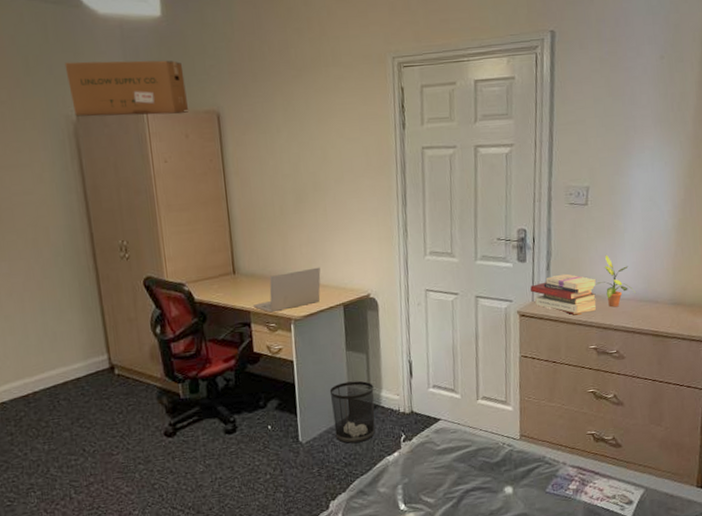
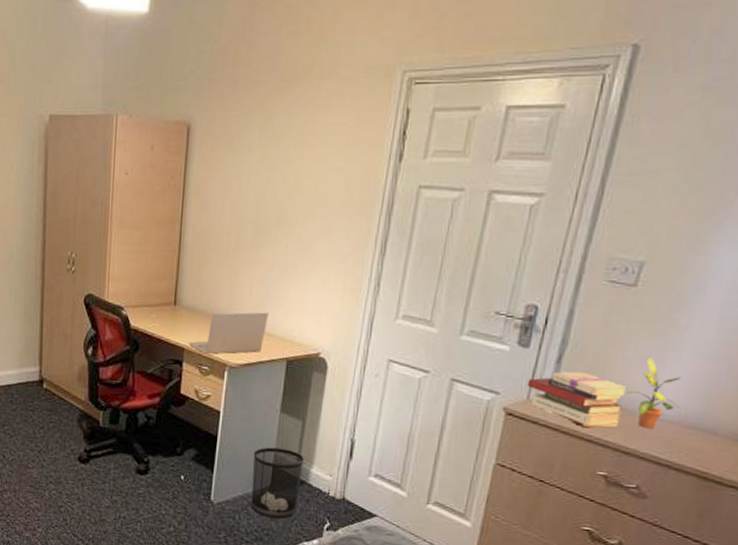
box: present [64,60,189,117] -> none [47,59,161,123]

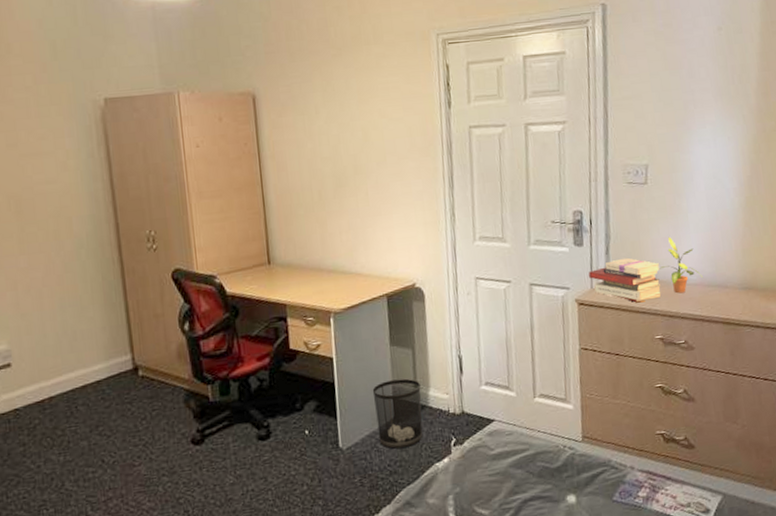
laptop: present [188,312,269,355] -> none [289,255,362,306]

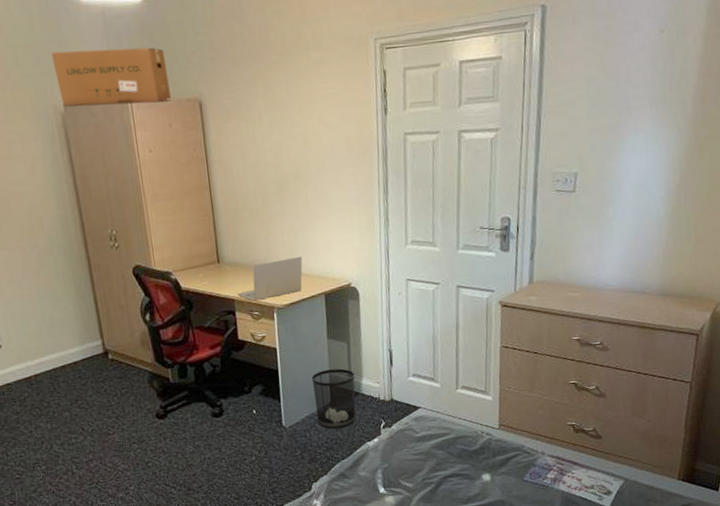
box: none [93,41,223,101] -> present [51,47,172,107]
laptop: none [289,255,362,306] -> present [236,256,303,302]
books: present [589,257,661,303] -> none [513,263,581,306]
potted plant: present [658,237,703,294] -> none [580,244,623,298]

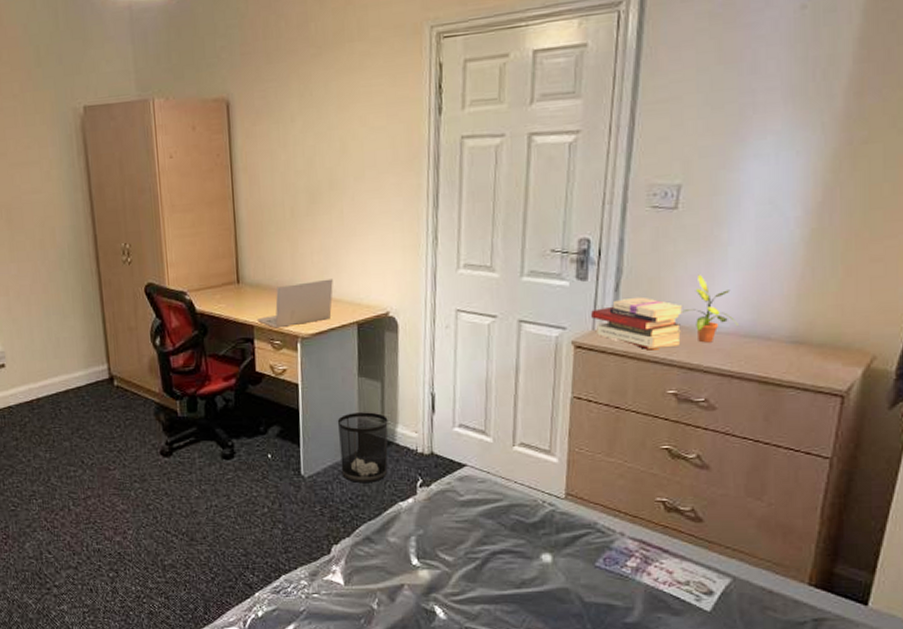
box: present [51,47,172,107] -> none [74,43,197,109]
books: none [513,263,581,306] -> present [591,296,682,351]
potted plant: none [580,244,623,298] -> present [680,274,738,343]

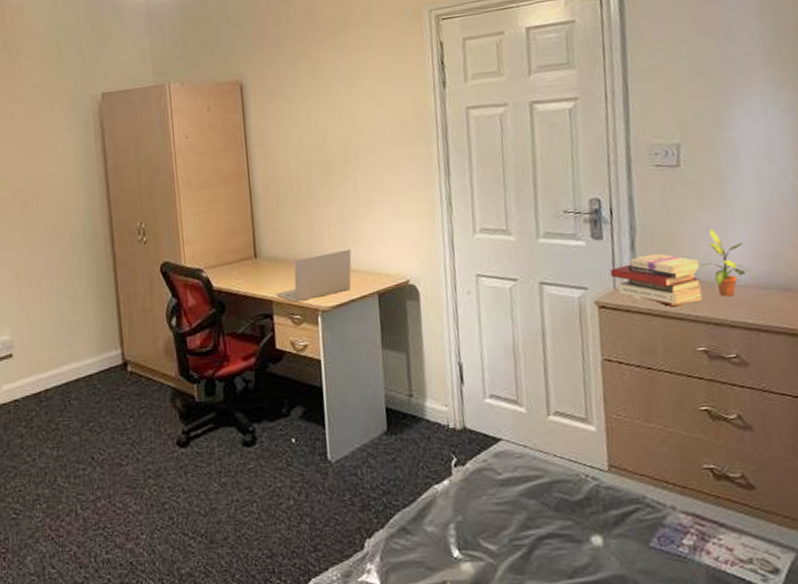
waste bin: present [337,412,388,482] -> none [363,386,419,465]

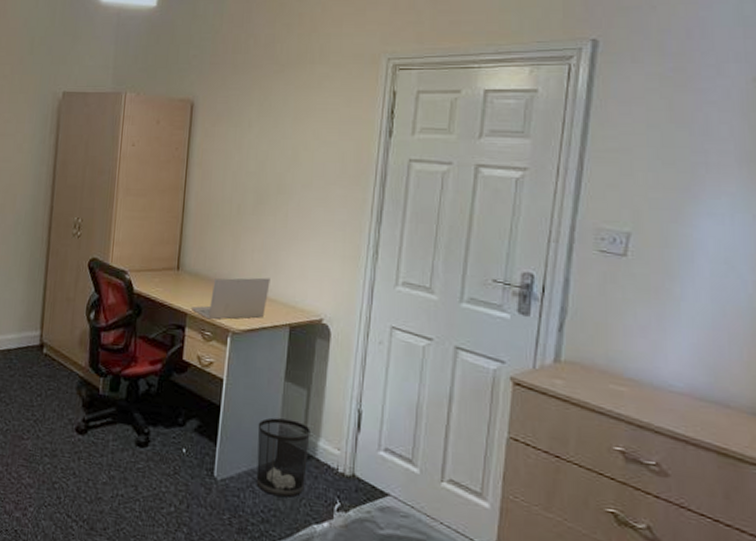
waste bin: none [363,386,419,465] -> present [256,417,311,498]
books: present [610,253,703,307] -> none [532,340,631,400]
potted plant: present [698,228,756,297] -> none [629,326,693,401]

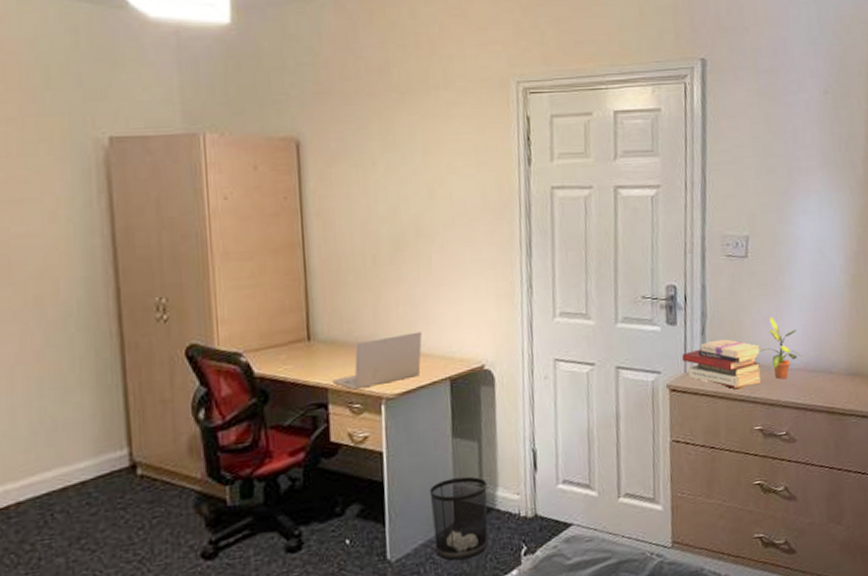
books: none [532,340,631,400] -> present [682,338,761,390]
potted plant: none [629,326,693,401] -> present [758,316,806,380]

